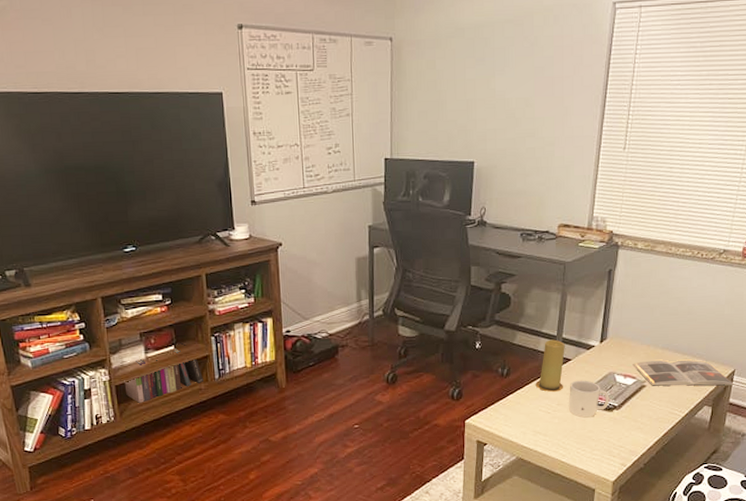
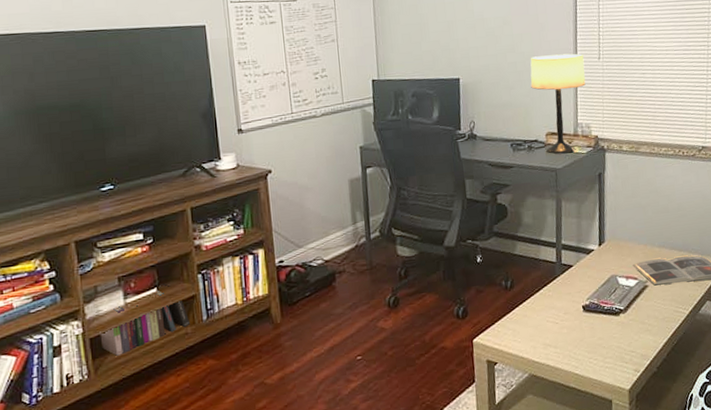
candle: present [535,339,565,393] -> none [540,246,568,302]
table lamp: none [548,141,608,247] -> present [530,53,586,155]
mug: present [568,380,609,418] -> none [574,285,615,325]

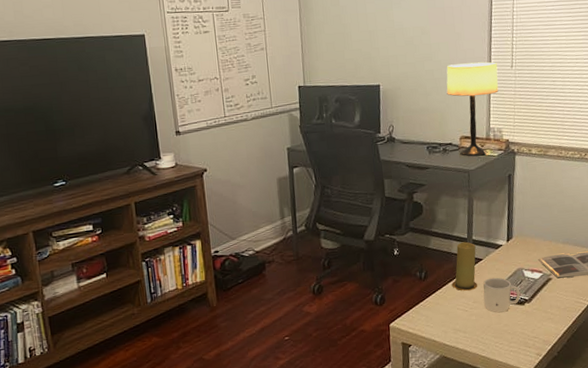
books: present [100,283,191,356] -> none [57,270,137,332]
candle: none [540,246,568,302] -> present [451,241,477,291]
mug: none [574,285,615,325] -> present [483,277,521,313]

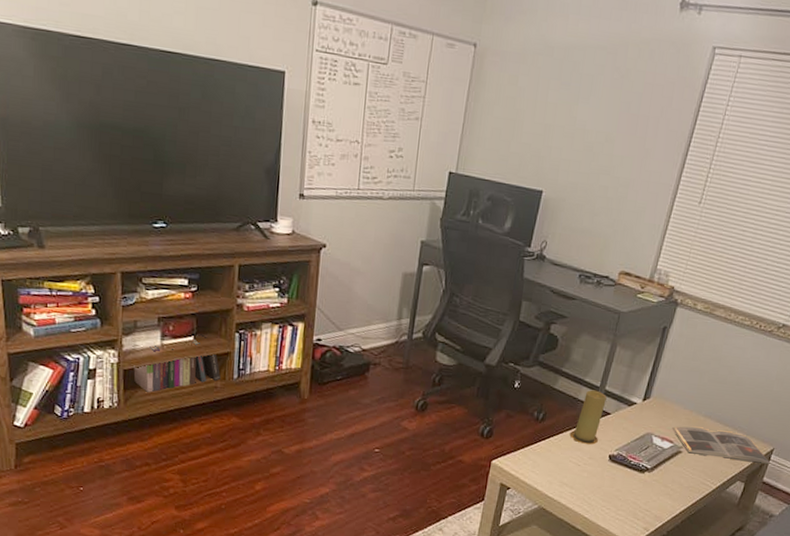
books: none [57,270,137,332] -> present [133,334,221,392]
table lamp: present [446,62,499,157] -> none [615,184,684,299]
mug: present [483,277,521,313] -> none [599,436,644,476]

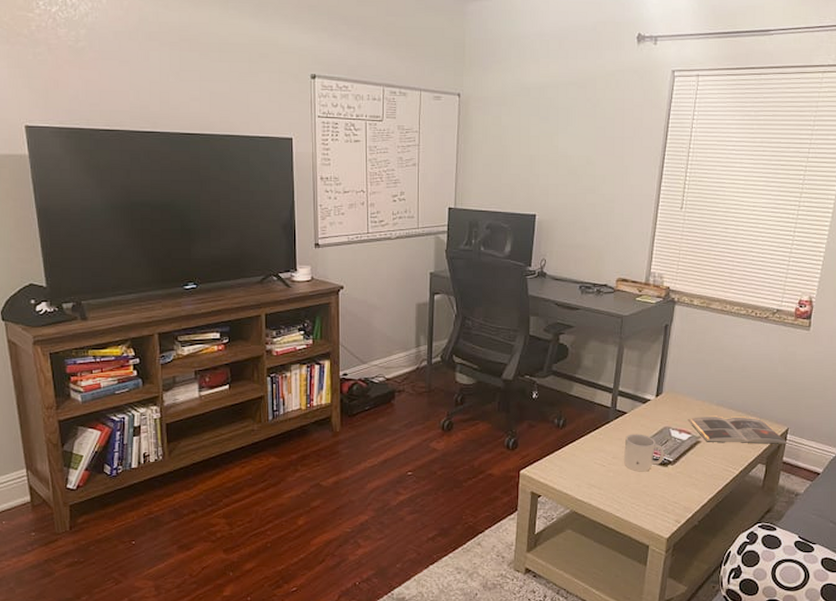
books: present [133,334,221,392] -> none [175,382,257,442]
candle: present [569,389,607,445] -> none [591,392,621,446]
mug: none [599,436,644,476] -> present [623,434,665,472]

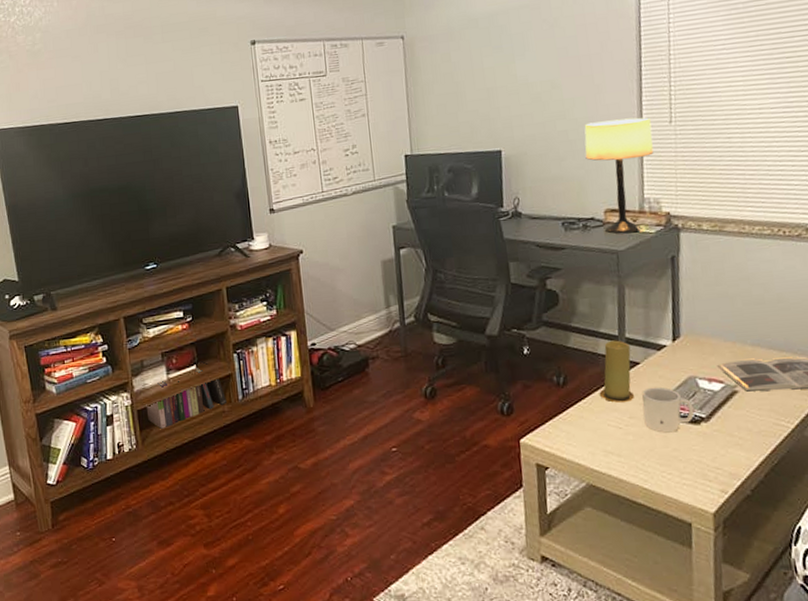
books: none [175,382,257,442] -> present [146,361,228,429]
candle: none [591,392,621,446] -> present [599,340,634,403]
table lamp: none [607,200,665,301] -> present [584,117,654,234]

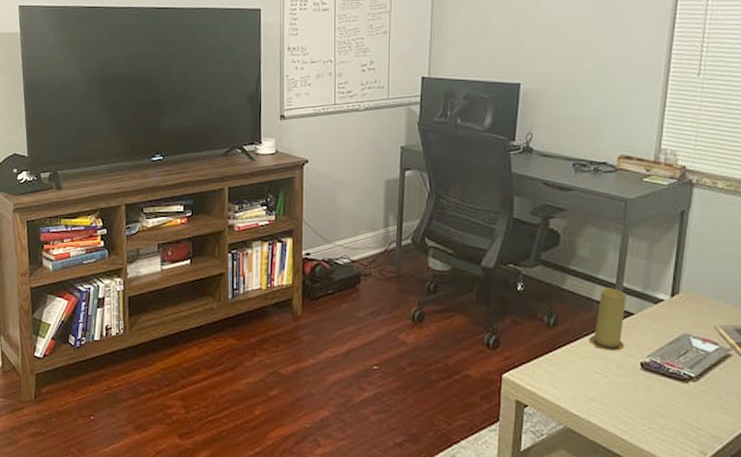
books: present [146,361,228,429] -> none [137,257,217,317]
table lamp: present [584,117,654,234] -> none [606,66,678,183]
mug: present [641,387,695,433] -> none [630,339,684,388]

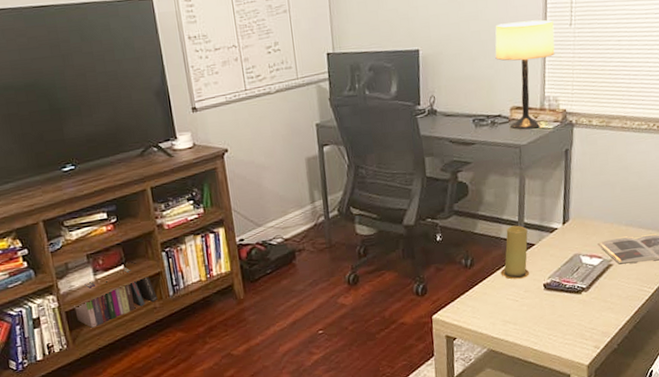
books: none [137,257,217,317] -> present [74,261,159,328]
table lamp: none [606,66,678,183] -> present [495,19,555,130]

